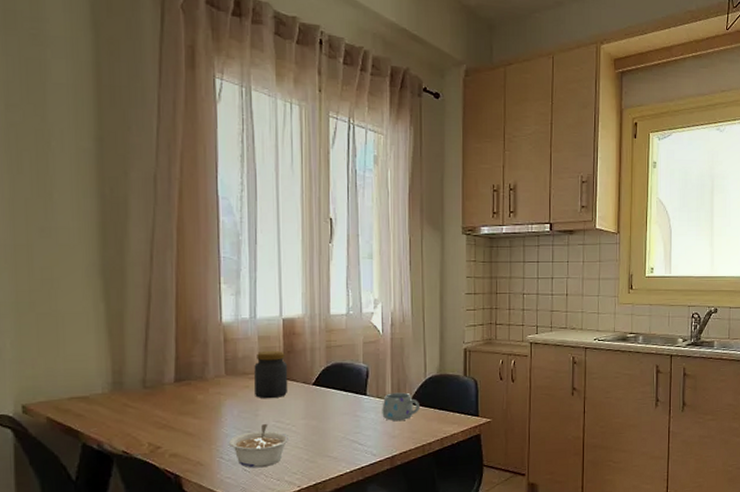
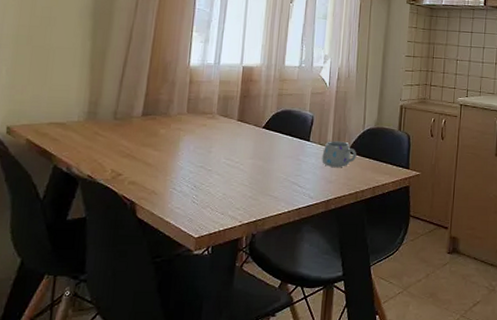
legume: present [229,423,290,468] -> none [183,160,237,201]
jar: present [254,350,288,399] -> none [211,93,243,138]

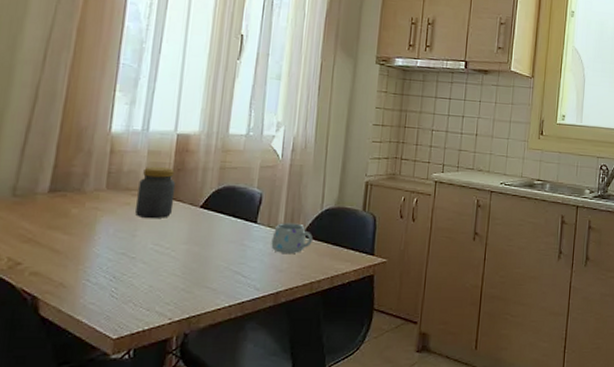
jar: none [211,93,243,138] -> present [135,166,176,219]

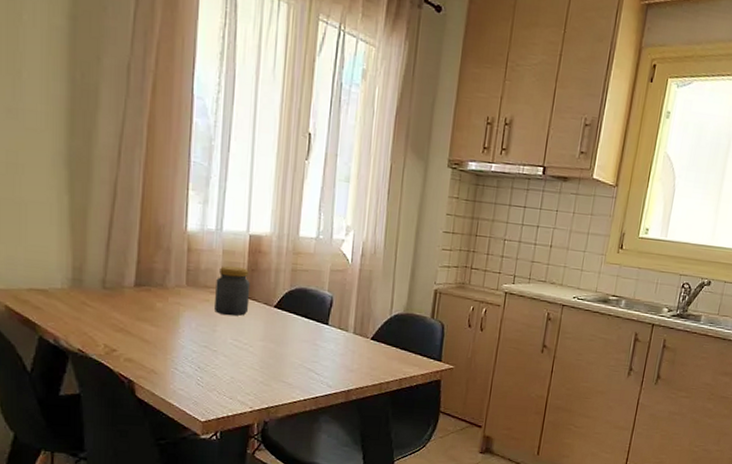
mug: present [271,223,314,253] -> none [342,325,383,356]

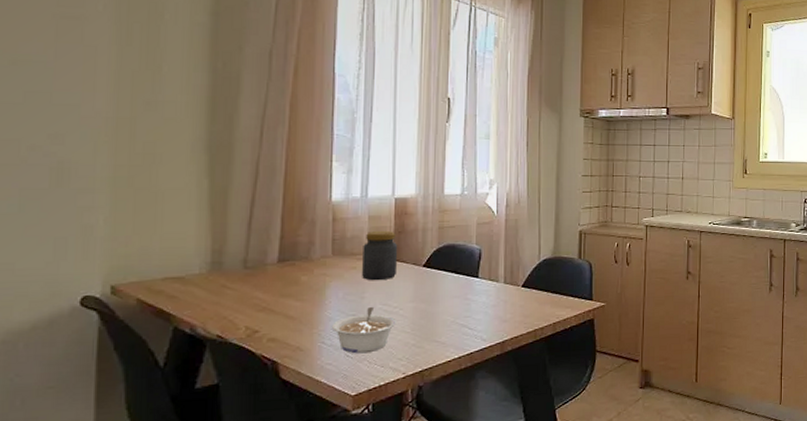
legume: none [185,340,246,384] -> present [332,306,396,354]

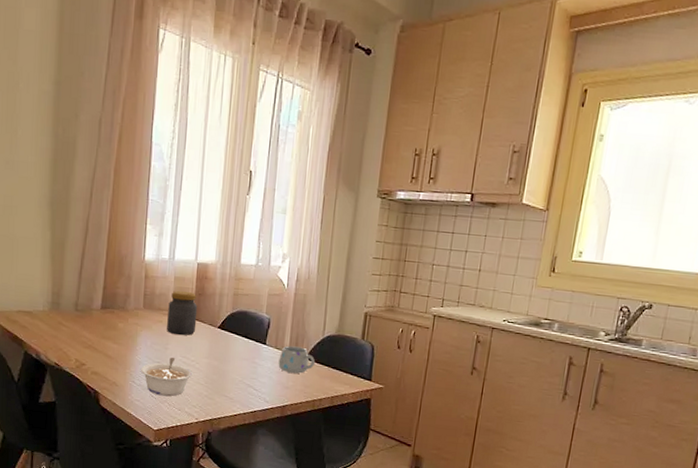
mug: none [494,275,534,304] -> present [278,345,316,374]

